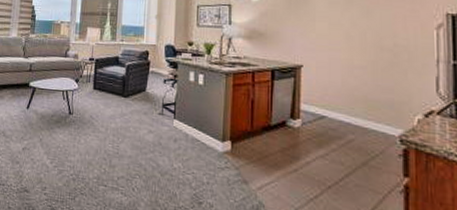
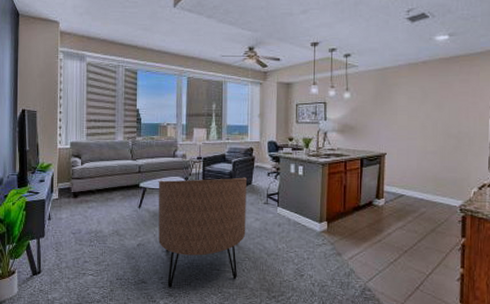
armchair: none [44,80,142,201] -> present [158,177,248,288]

